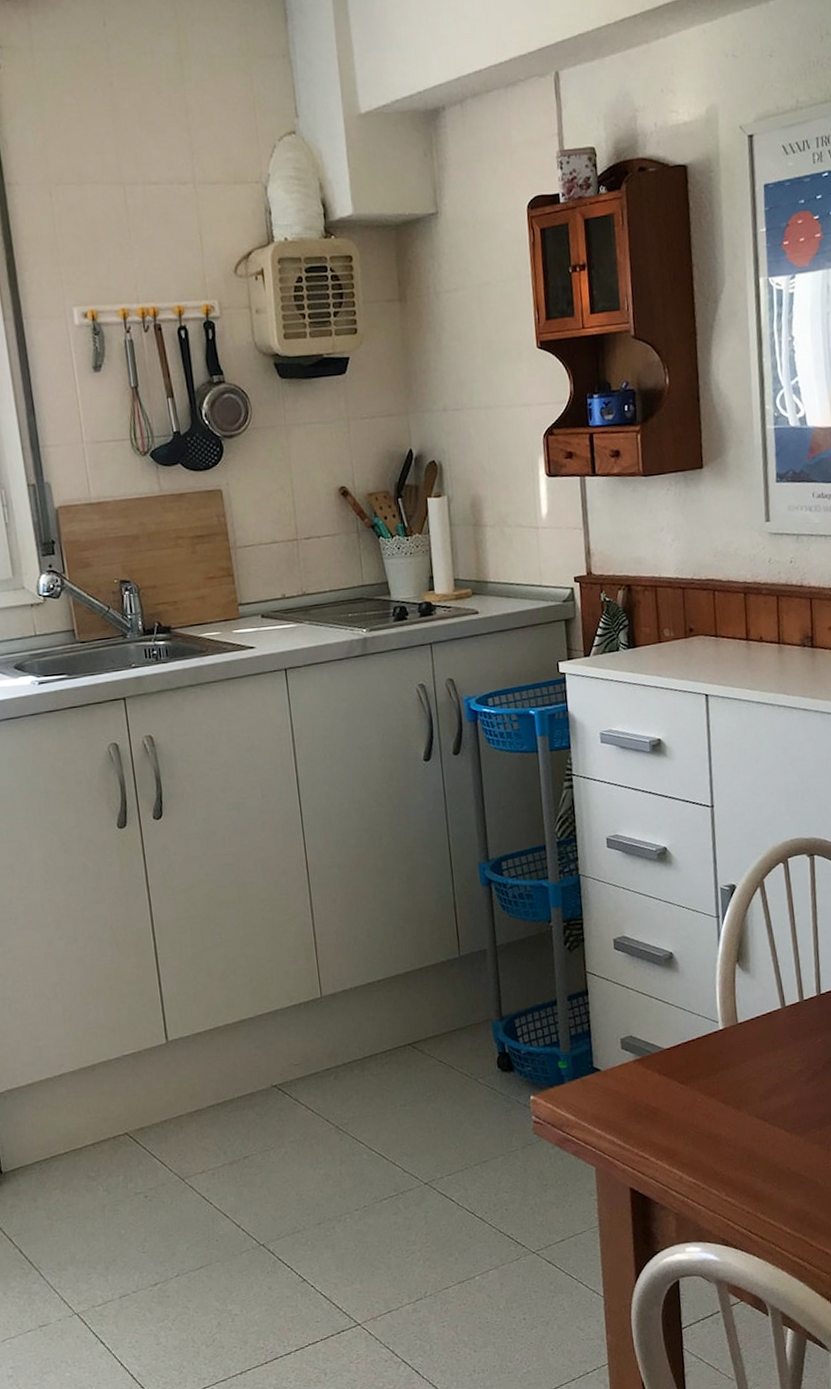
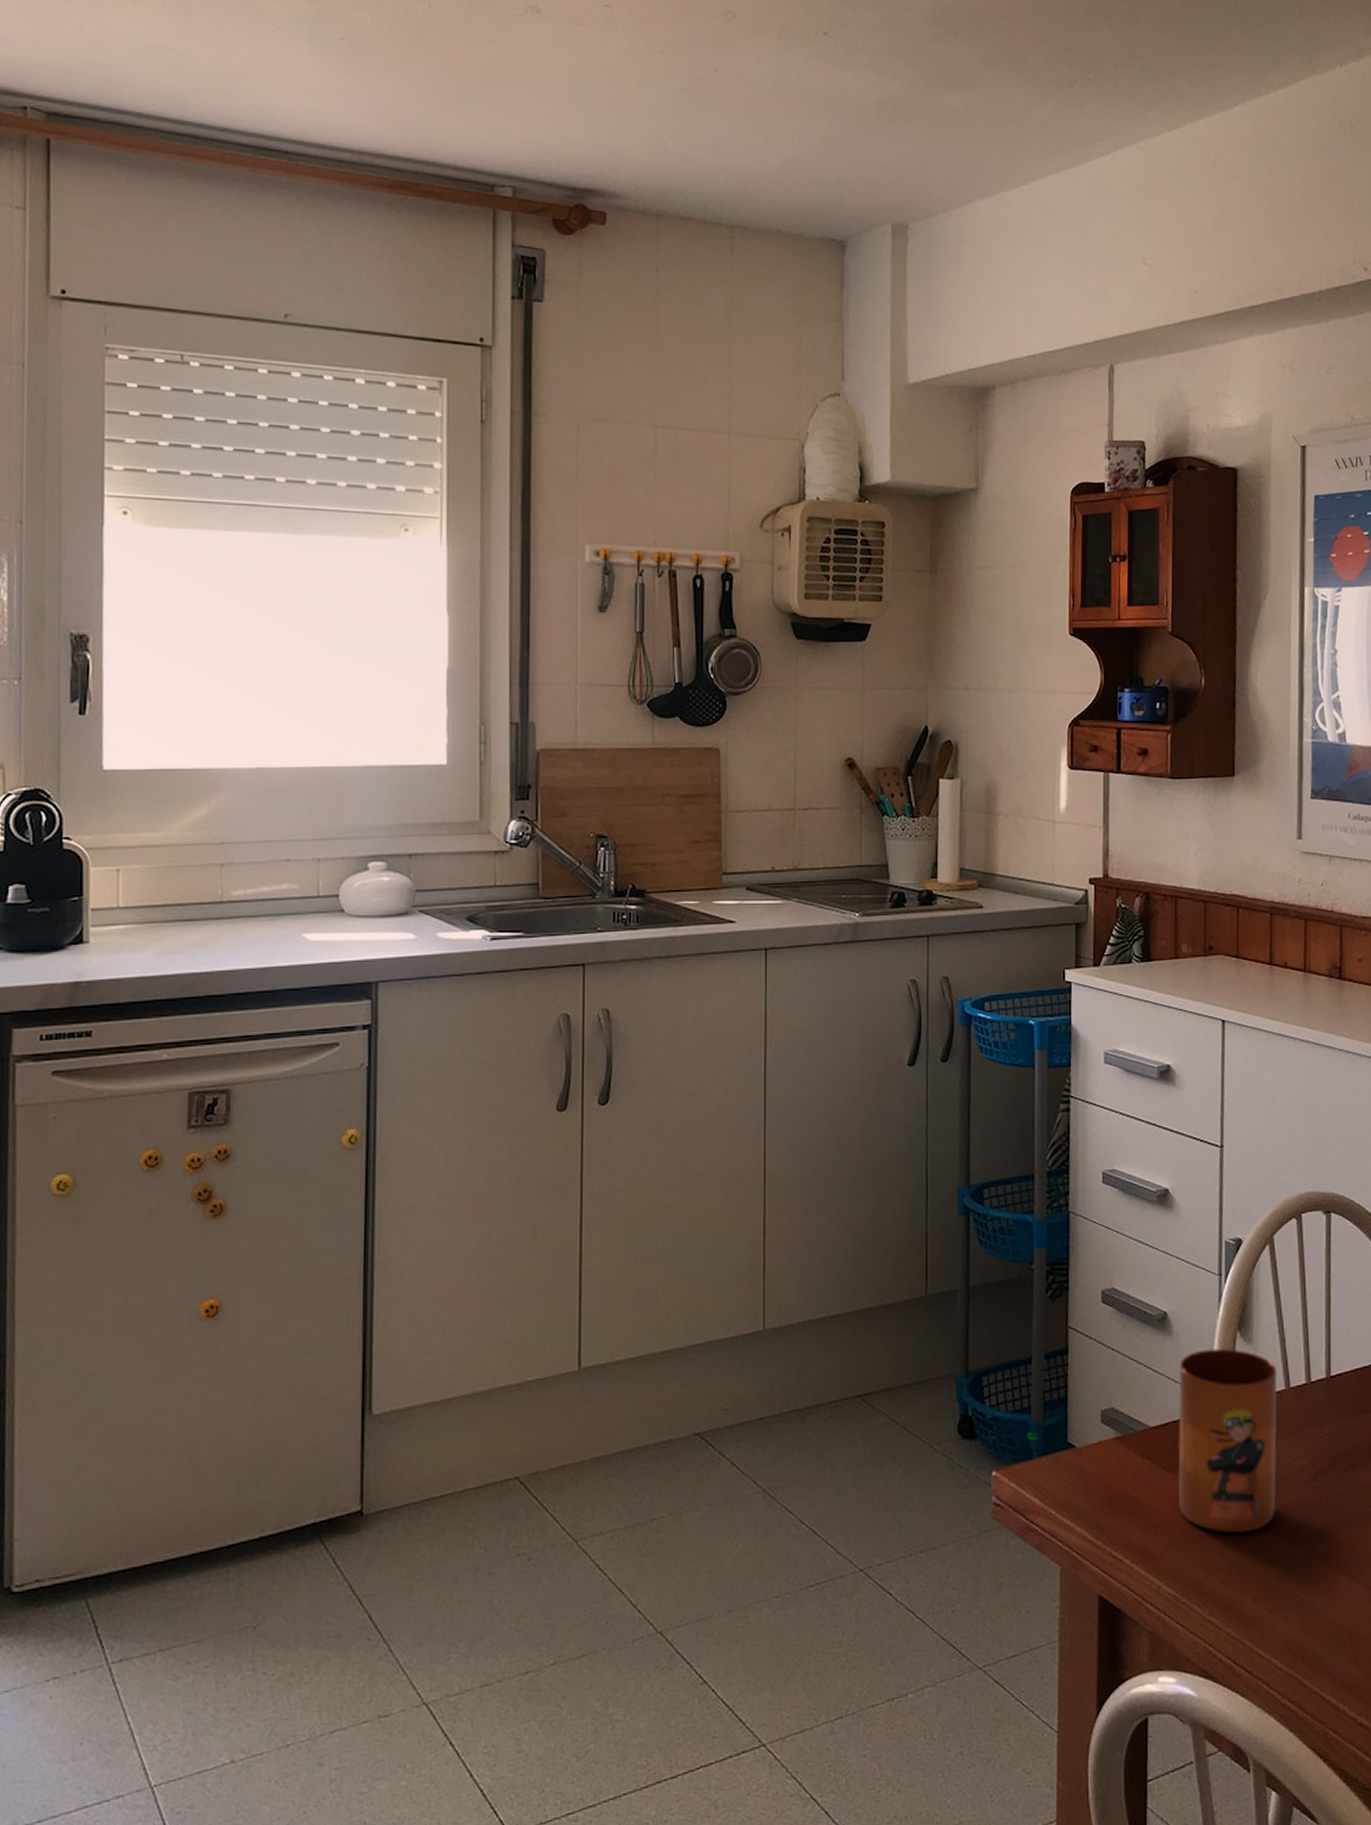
mug: none [686,978,779,1130] -> present [1177,1348,1277,1533]

